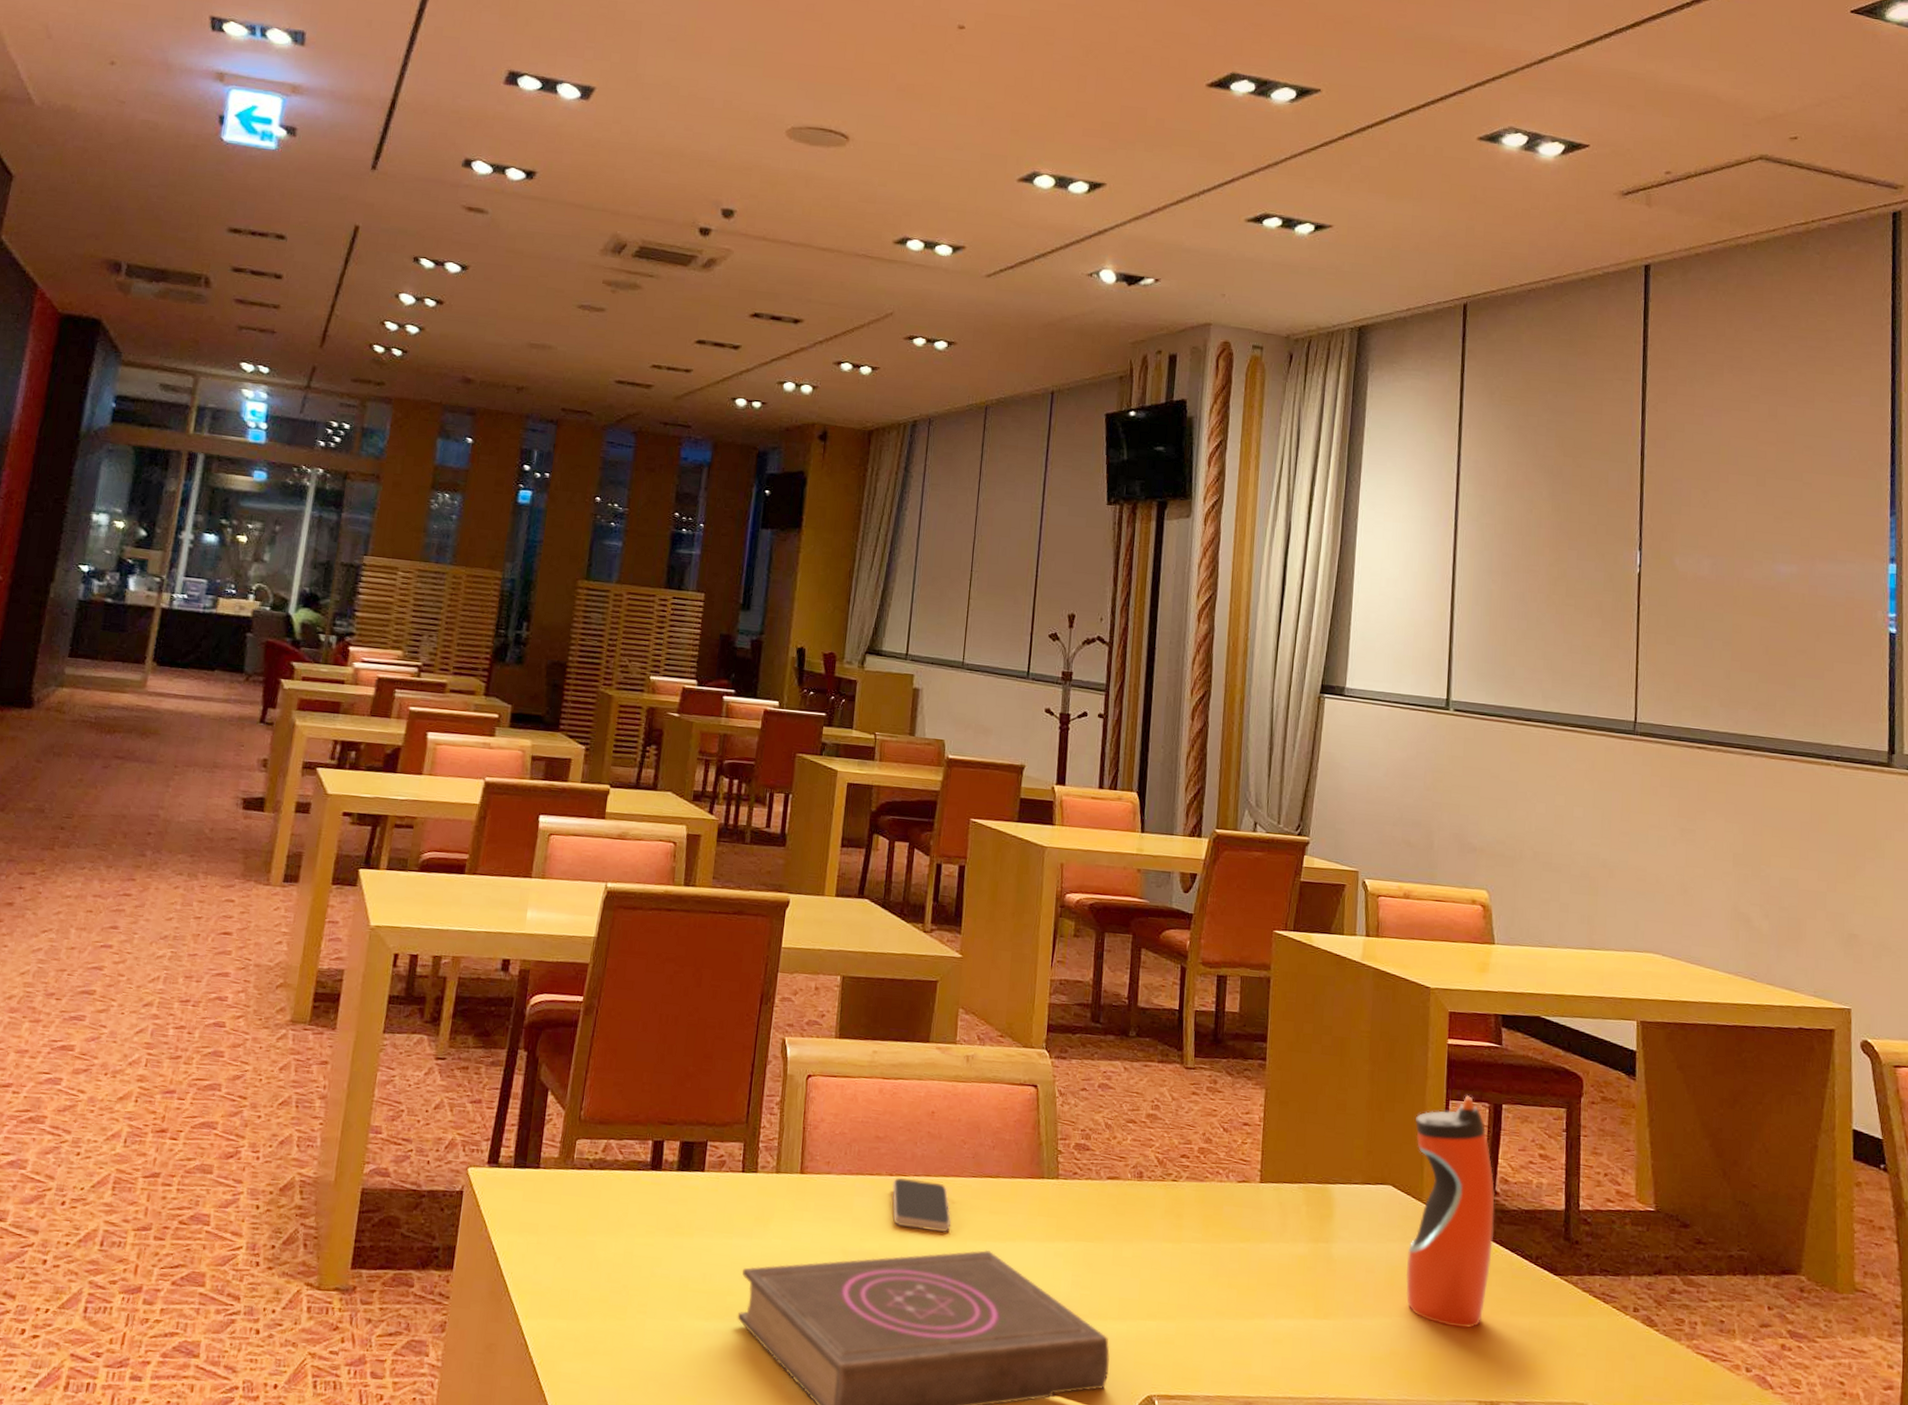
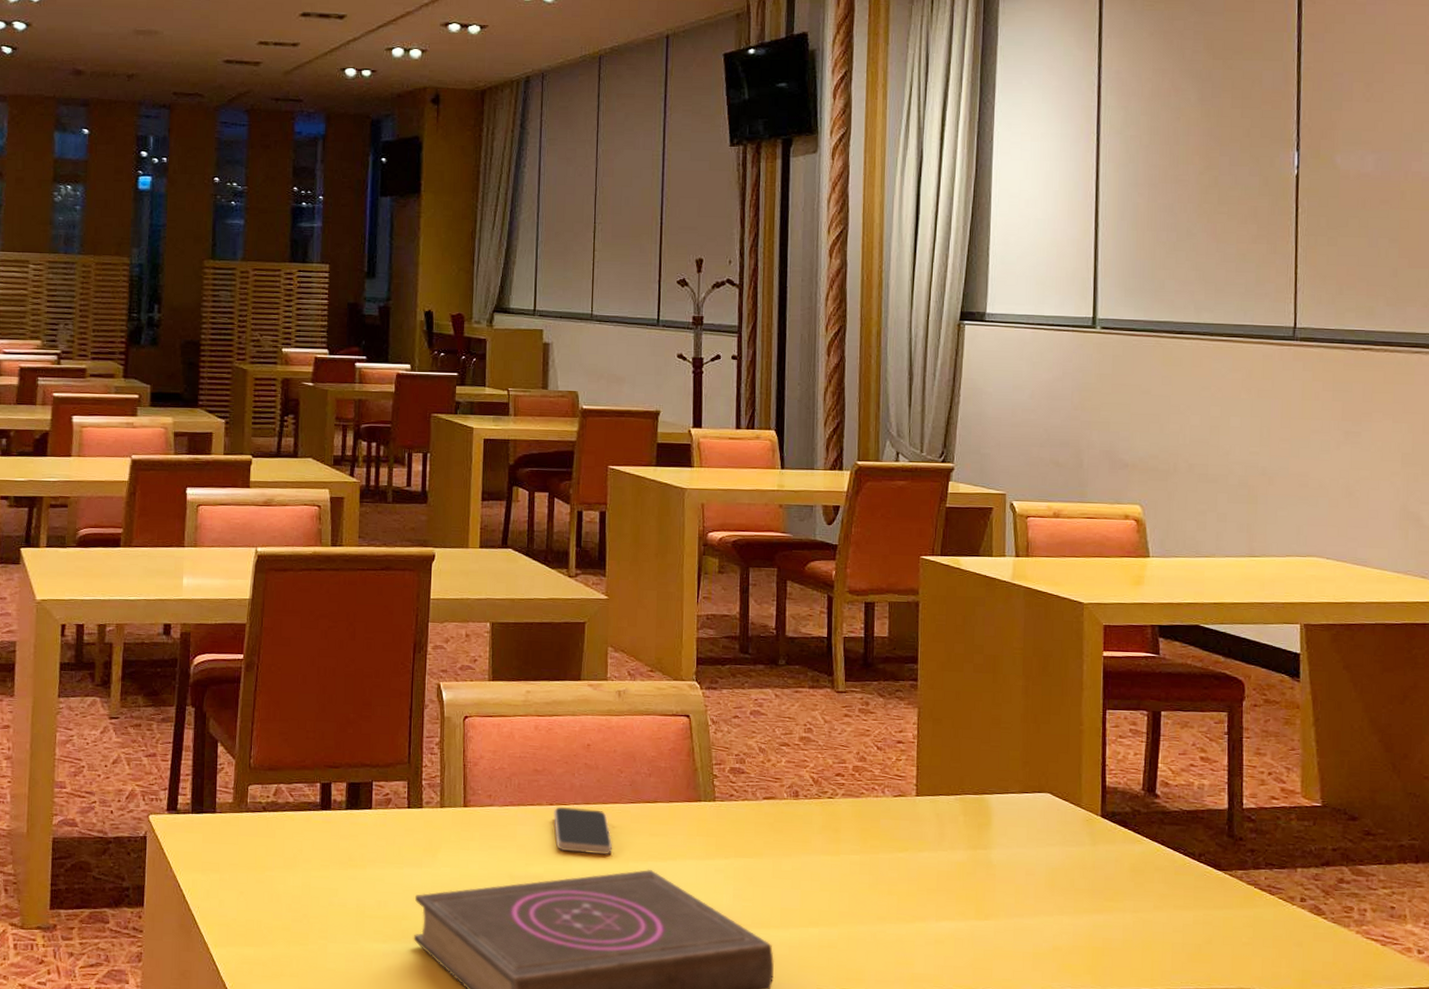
water bottle: present [1405,1095,1495,1328] -> none [1066,705,1155,923]

